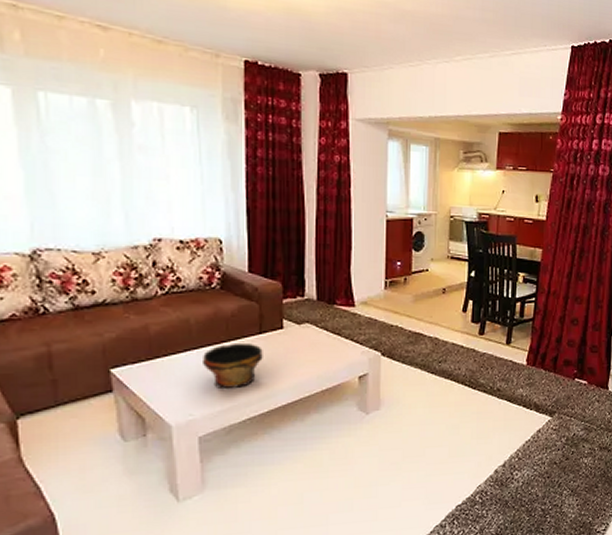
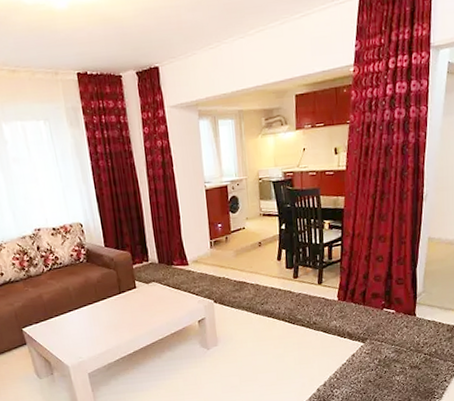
bowl: present [201,342,263,388] -> none [81,301,125,337]

